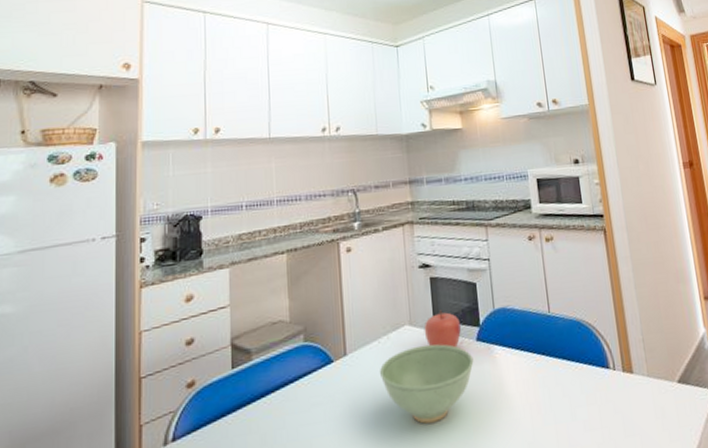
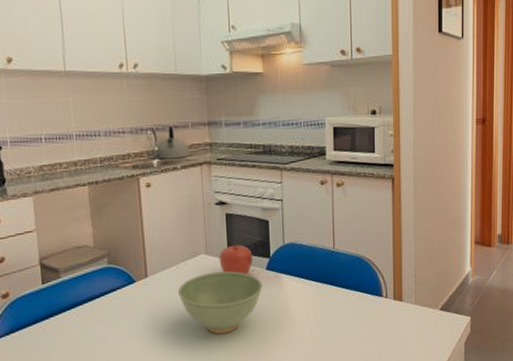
kettle: none [356,187,393,222] -> present [155,127,191,160]

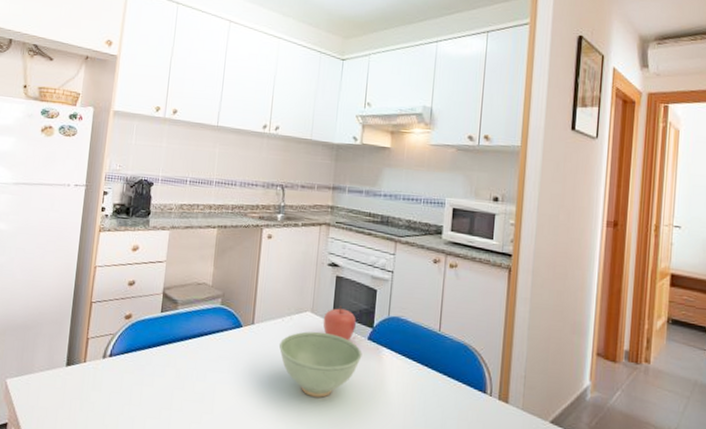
kettle: present [155,127,191,160] -> none [281,186,313,217]

